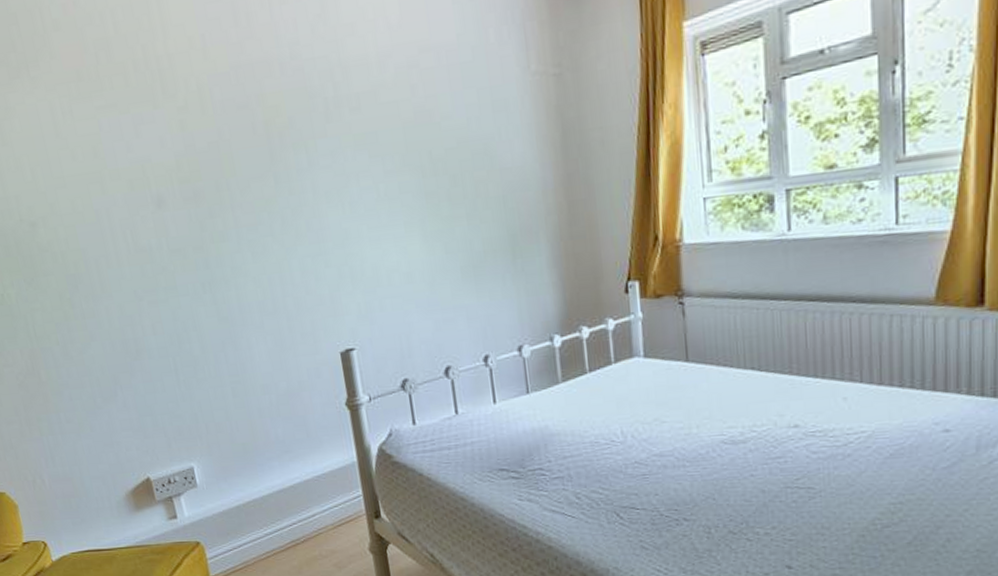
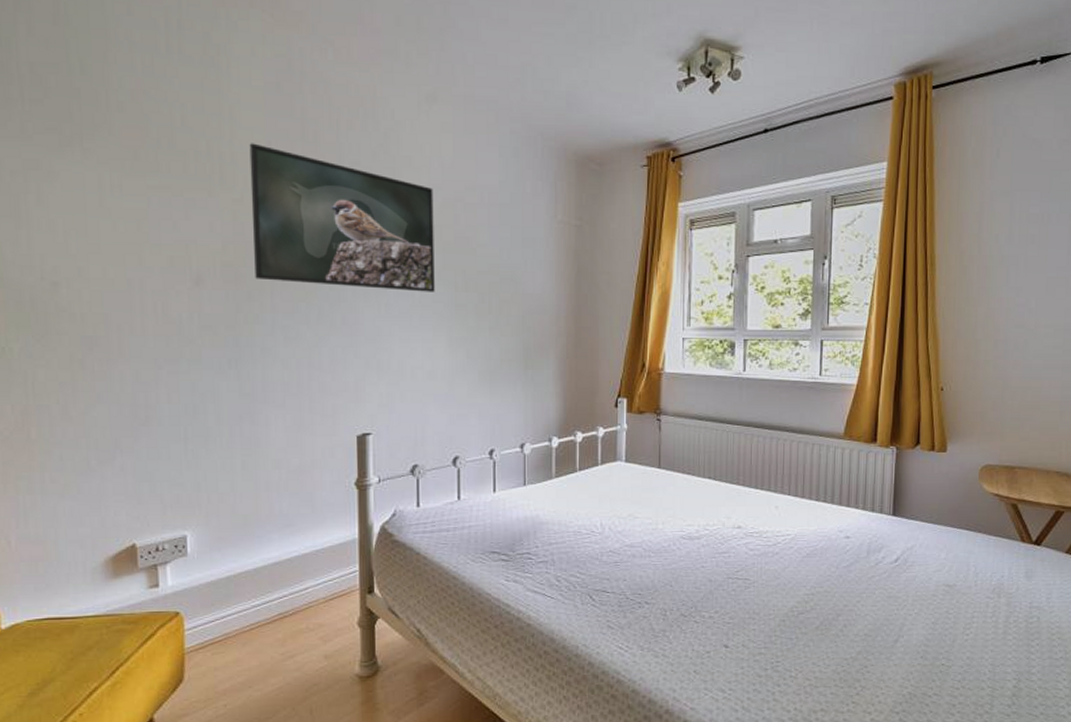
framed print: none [183,39,401,193] -> present [249,143,435,292]

